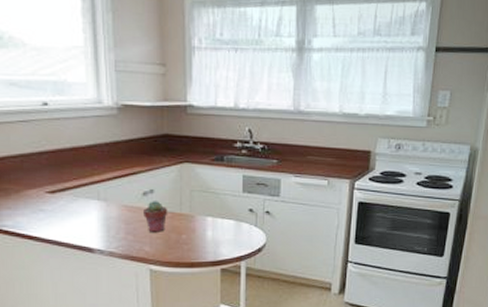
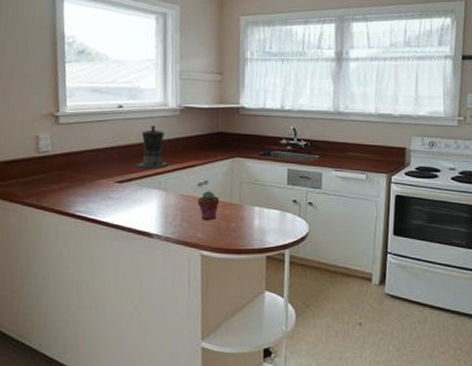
coffee maker: none [68,127,108,177] -> present [135,126,169,169]

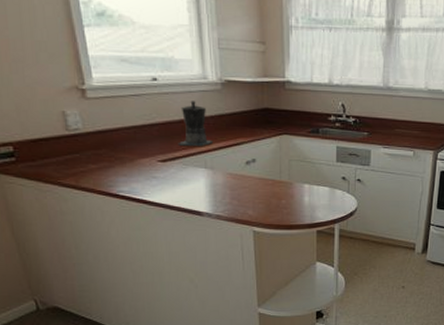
potted succulent: present [198,191,220,220] -> none [247,169,269,198]

